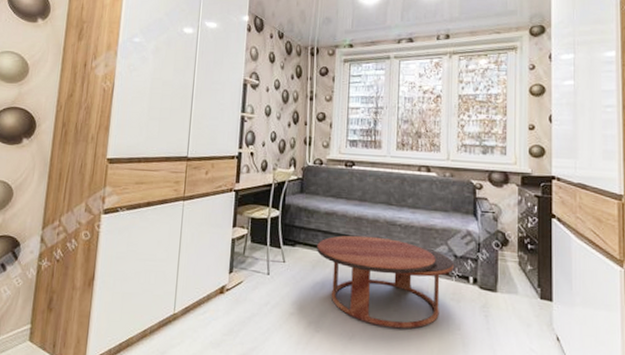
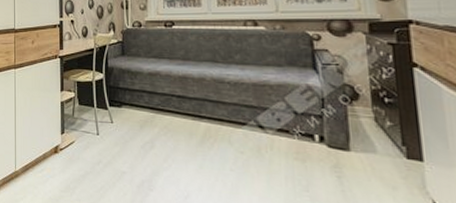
coffee table: present [317,235,454,329] -> none [143,94,295,189]

